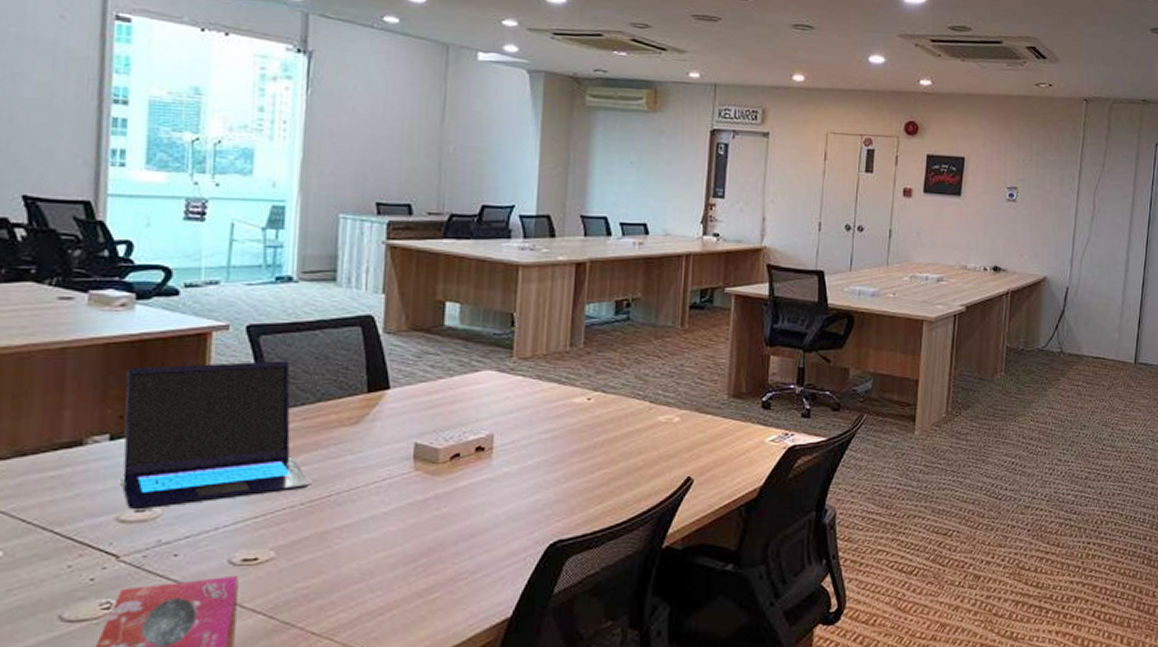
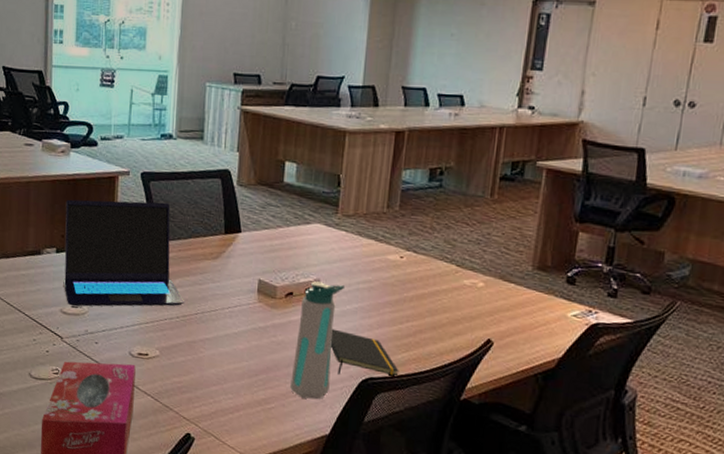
water bottle: none [460,437,525,579] -> present [290,281,346,399]
notepad: none [508,490,592,543] -> present [330,328,399,377]

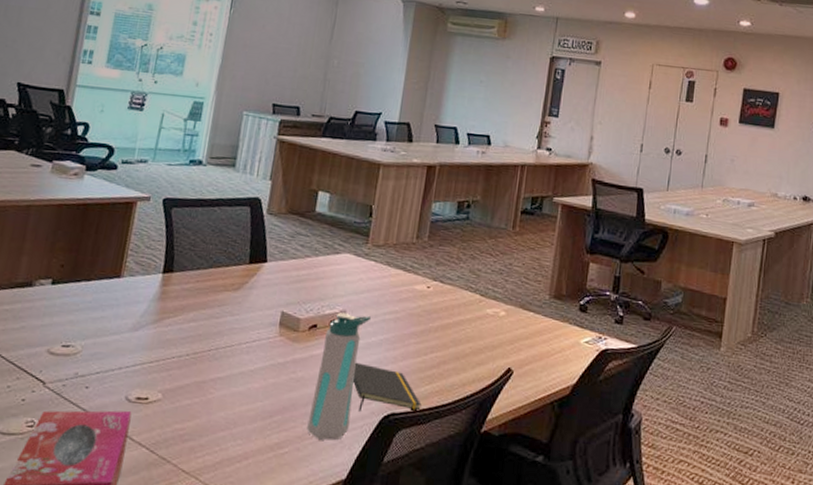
laptop: present [63,199,185,307] -> none [55,225,198,346]

